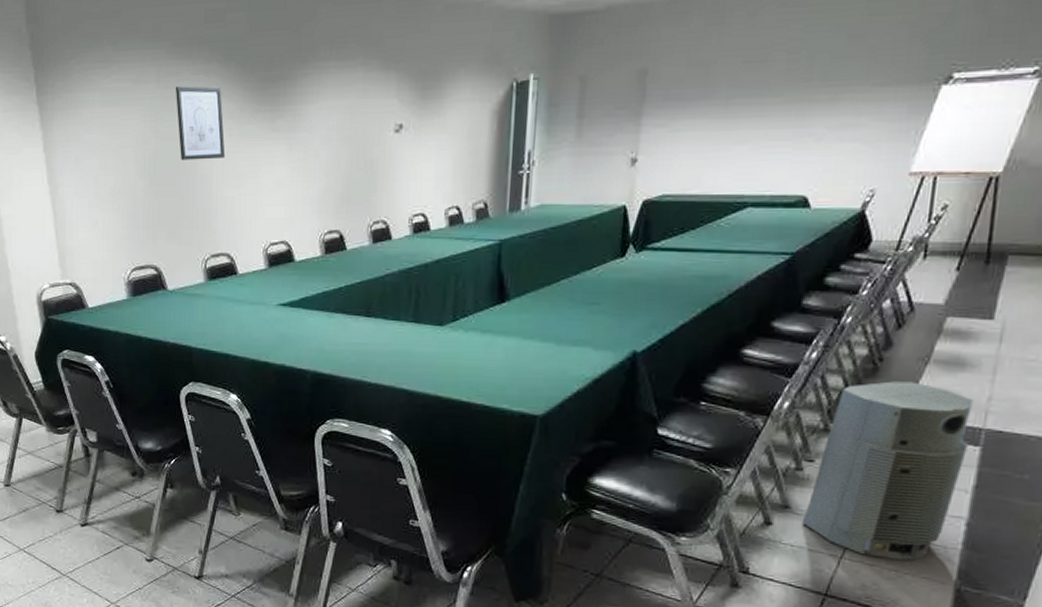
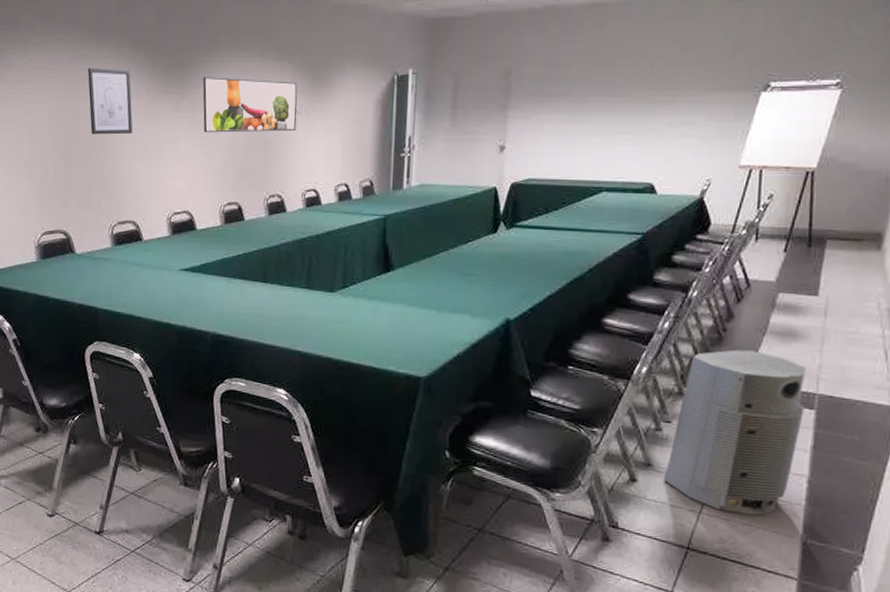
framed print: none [300,91,405,154] -> present [202,76,298,133]

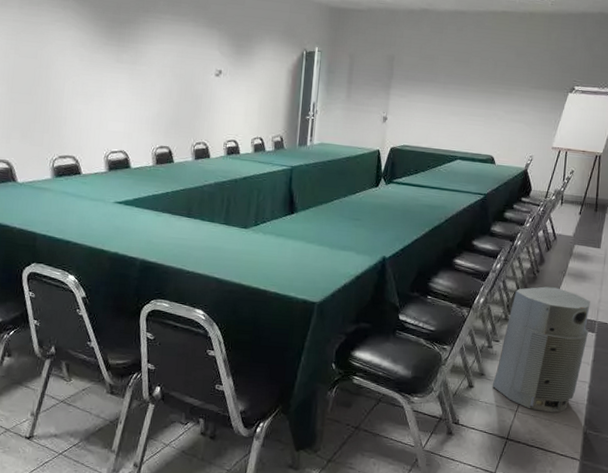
wall art: present [87,68,133,135] -> none [35,14,77,78]
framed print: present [202,76,298,133] -> none [141,34,224,89]

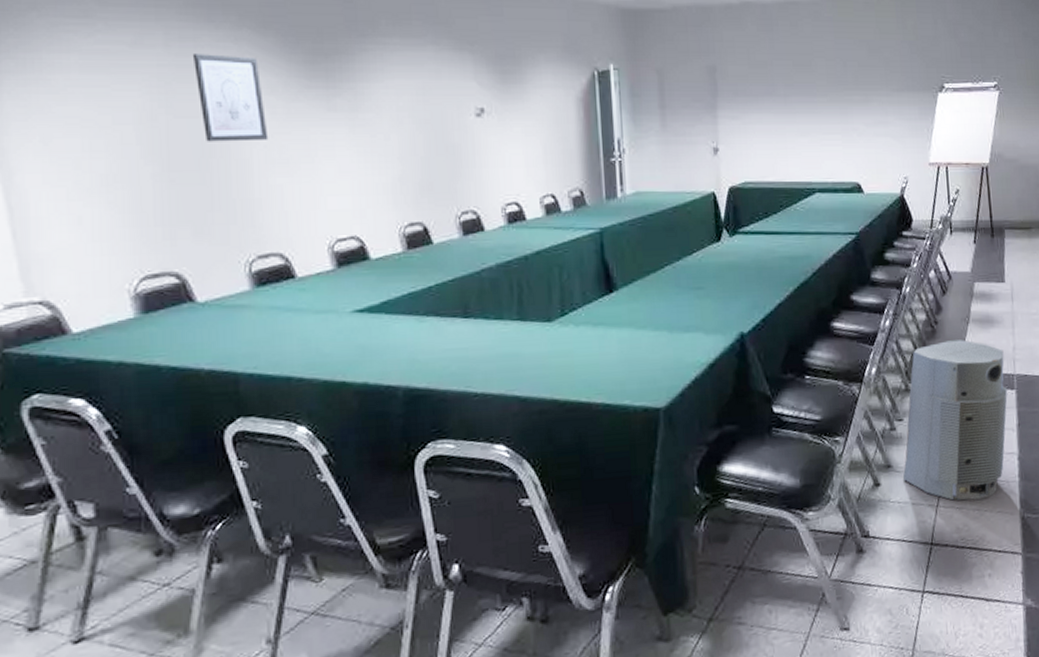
wall art: none [35,14,77,78] -> present [192,54,269,142]

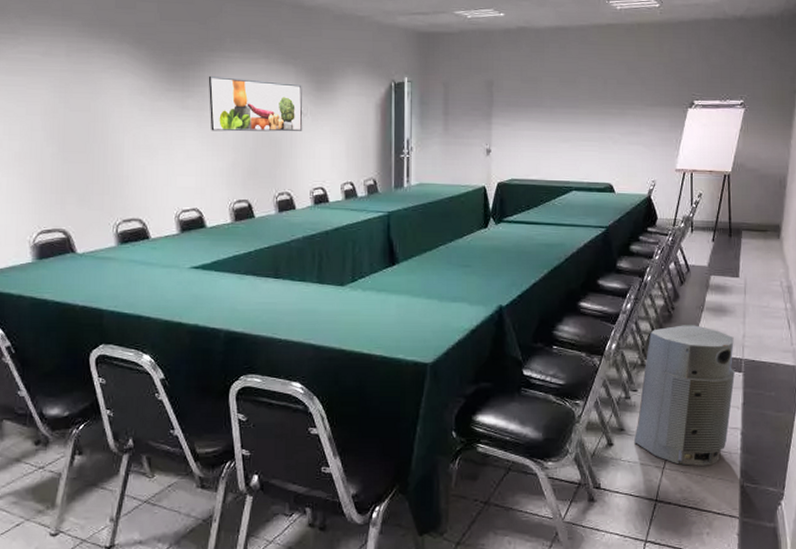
wall art: present [192,54,269,142] -> none [85,62,137,131]
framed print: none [360,67,487,138] -> present [208,75,303,132]

